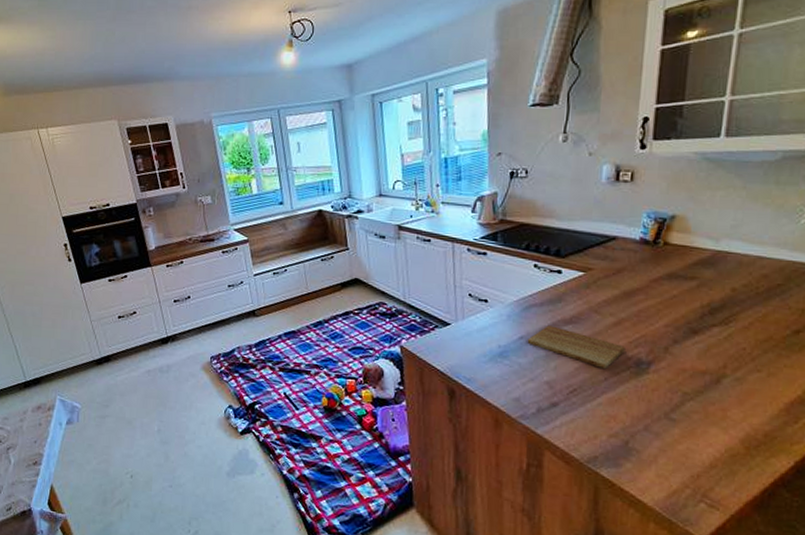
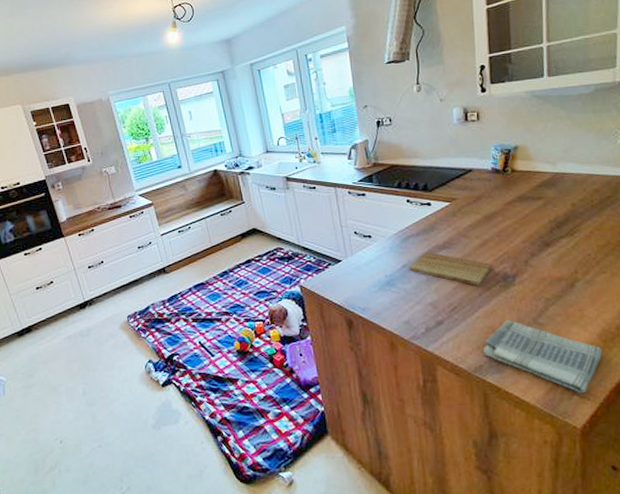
dish towel: none [599,411,743,502] -> present [482,320,603,394]

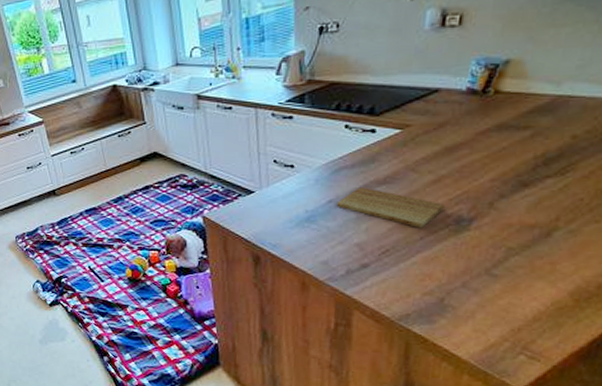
dish towel: present [482,320,603,394] -> none [412,268,571,354]

